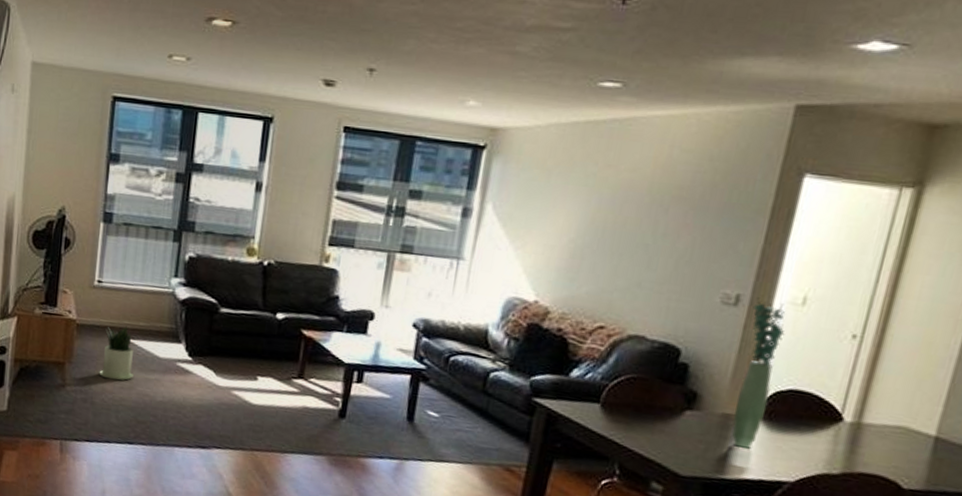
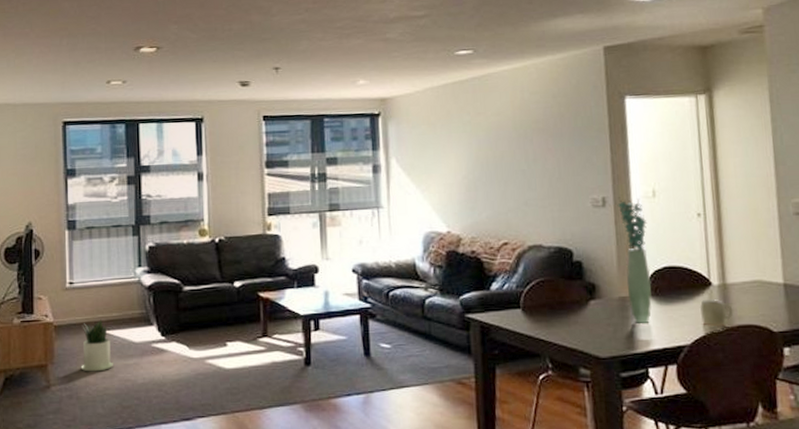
mug: none [816,436,860,470] -> present [699,299,733,326]

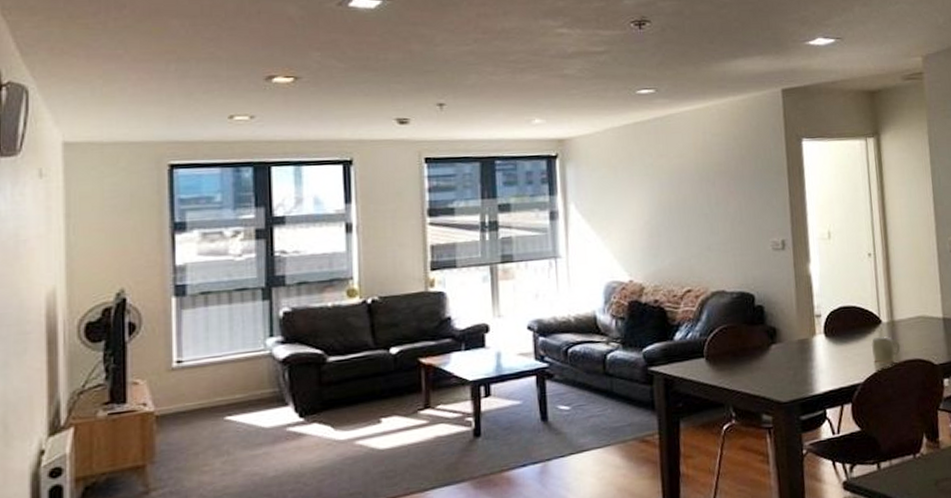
planter: present [80,319,113,372] -> none [191,403,236,469]
vase: present [617,197,653,323] -> none [796,239,829,365]

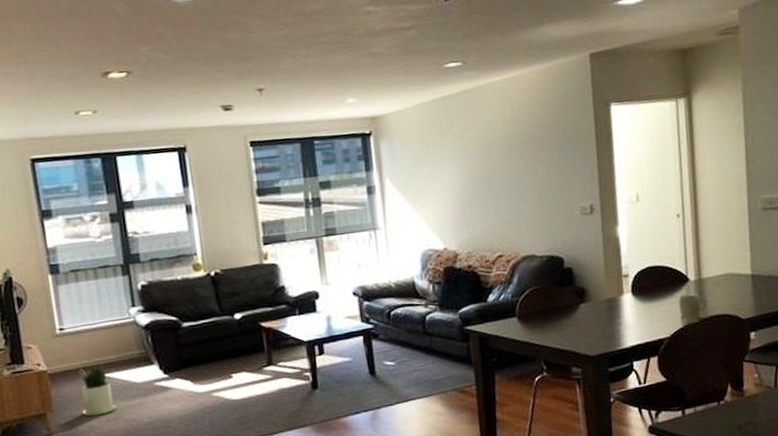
planter: none [191,403,236,469] -> present [78,363,117,417]

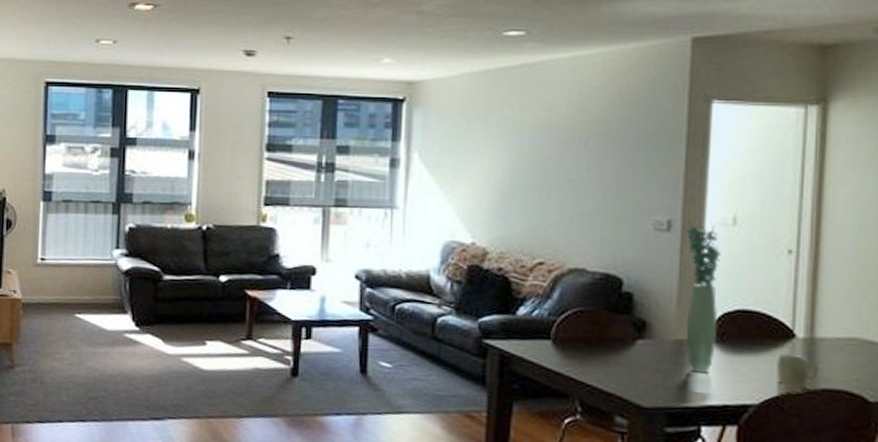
planter: present [78,363,117,417] -> none [47,301,82,357]
vase: none [604,203,637,322] -> present [685,221,722,374]

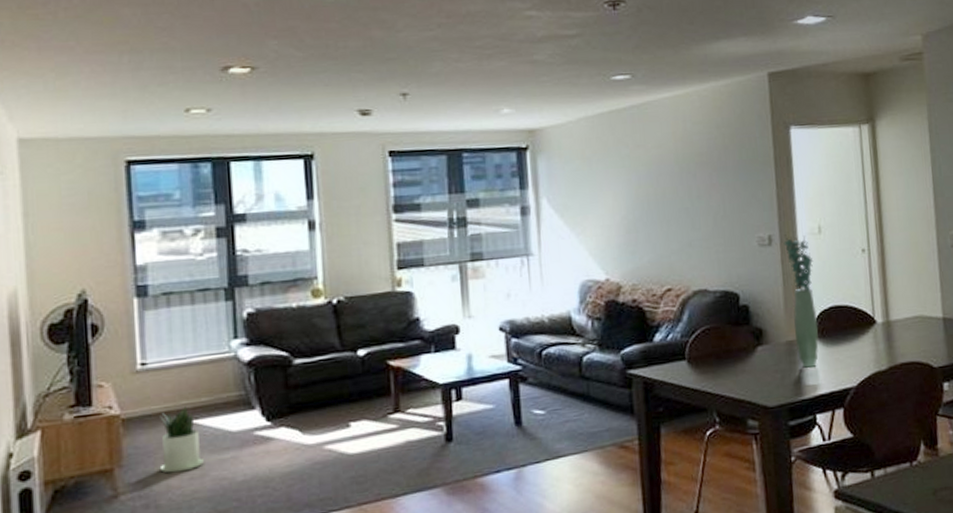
planter: none [47,301,82,357] -> present [159,406,204,473]
mug: present [775,354,819,387] -> none [864,338,897,366]

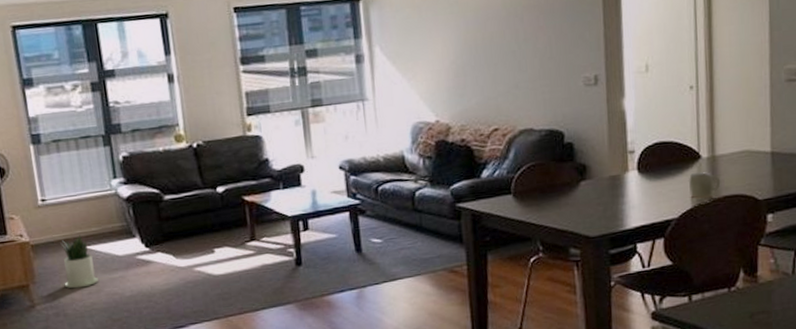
vase: present [783,234,820,368] -> none [609,74,643,201]
mug: none [864,338,897,366] -> present [688,172,721,199]

